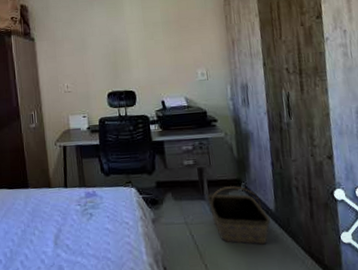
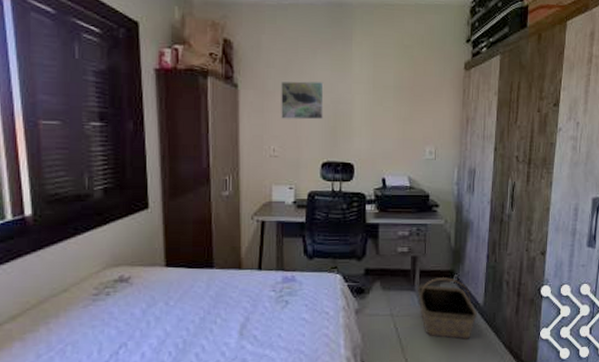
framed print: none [68,27,105,61] -> present [281,81,324,120]

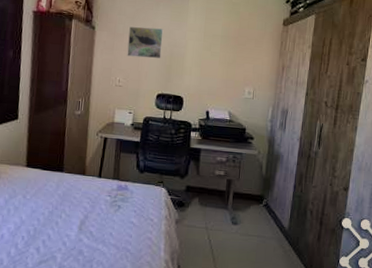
basket: present [417,276,477,340] -> none [230,200,282,258]

